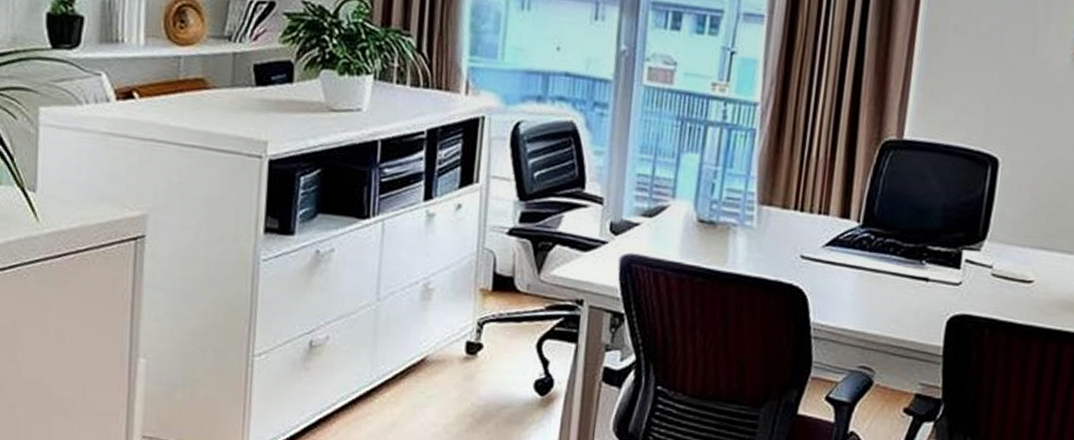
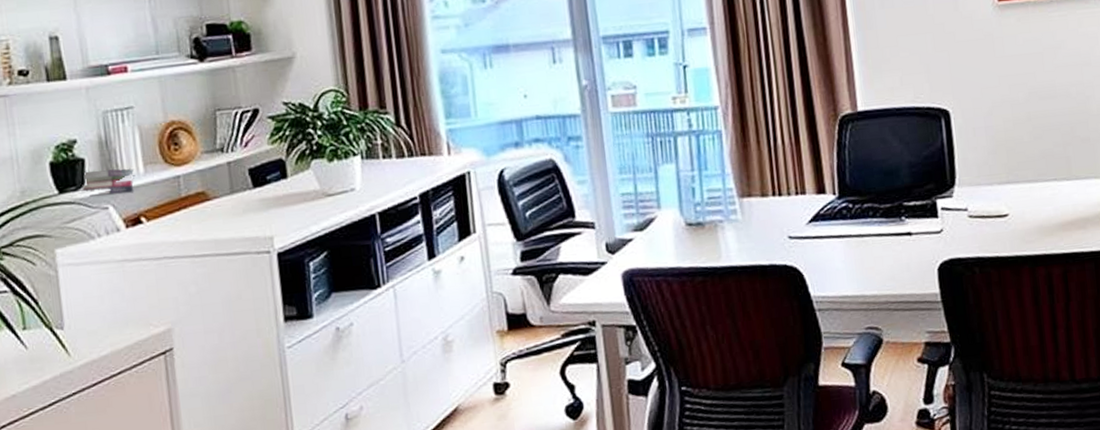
books: none [73,32,135,65] -> present [78,169,135,198]

